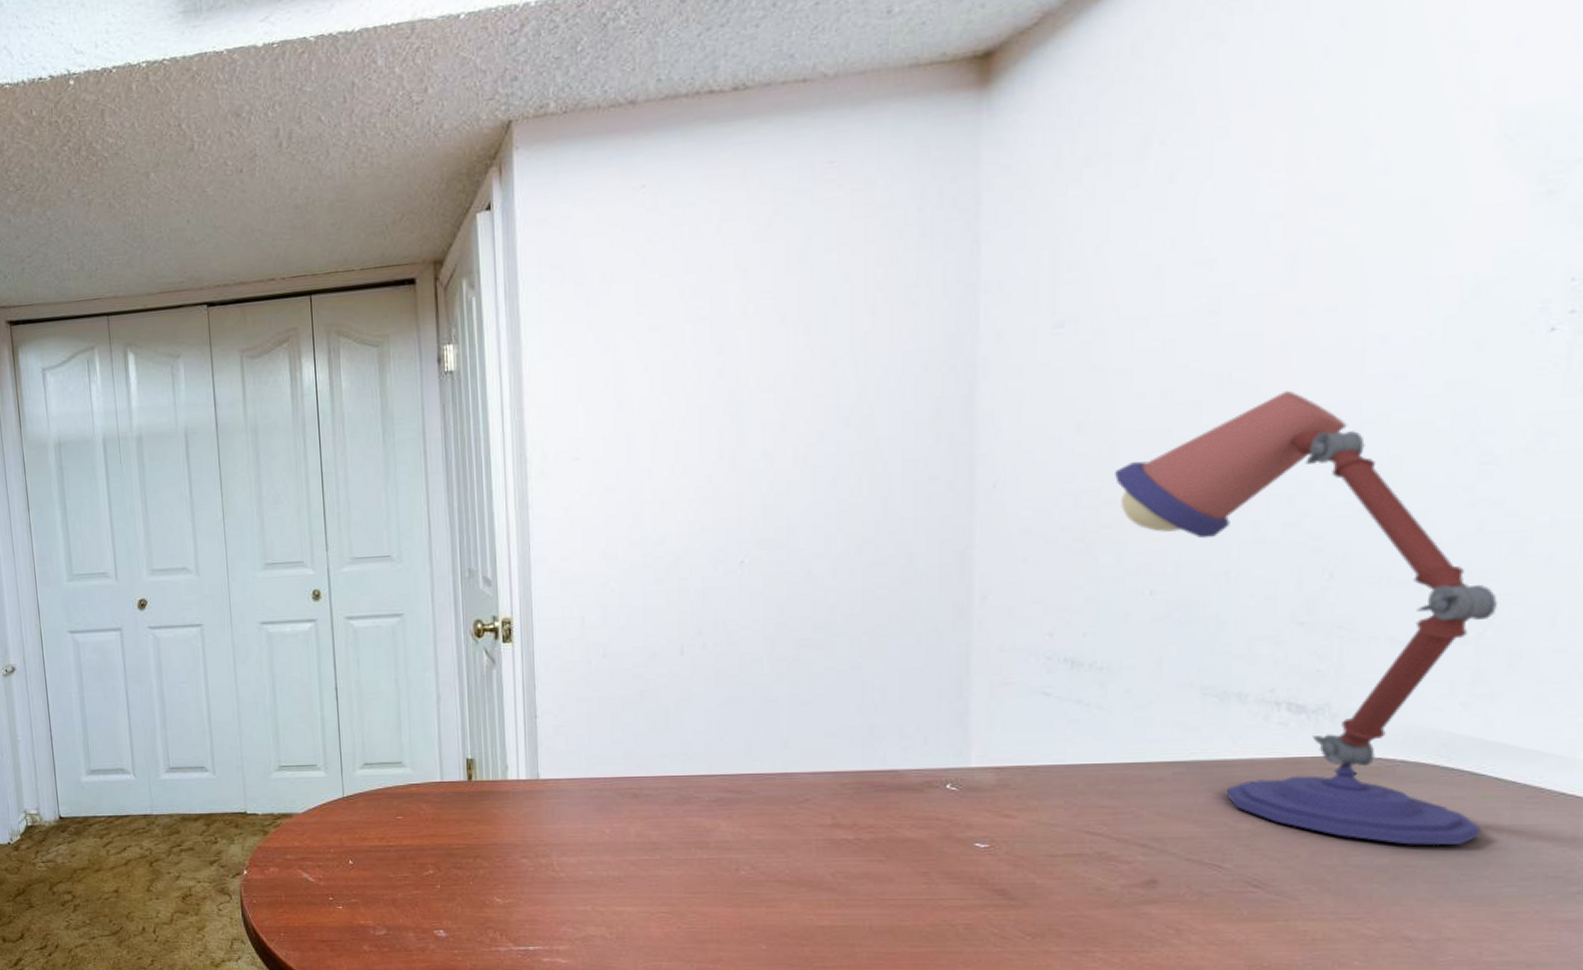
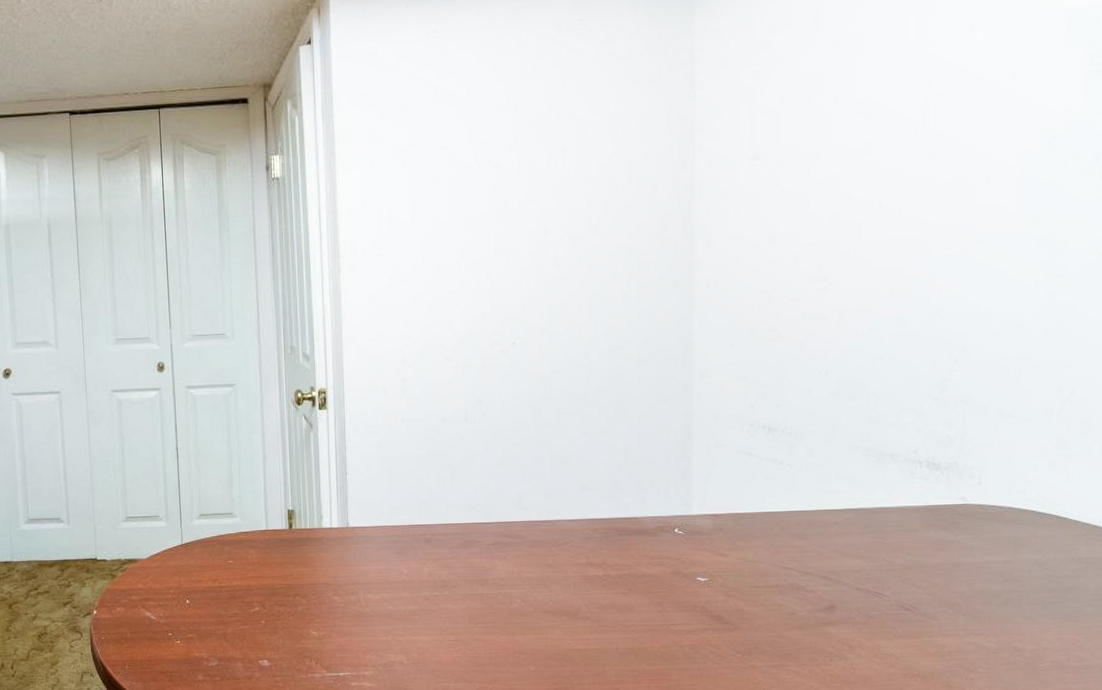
desk lamp: present [1115,390,1498,846] -> none [798,215,1072,575]

